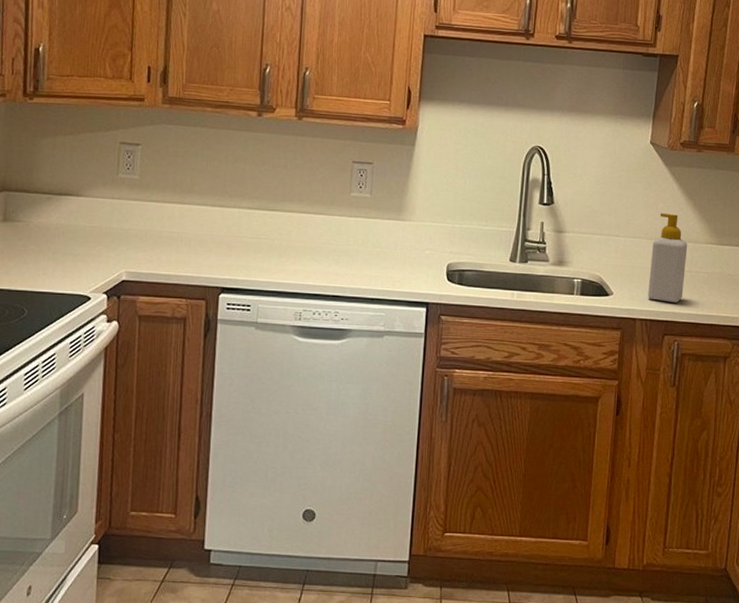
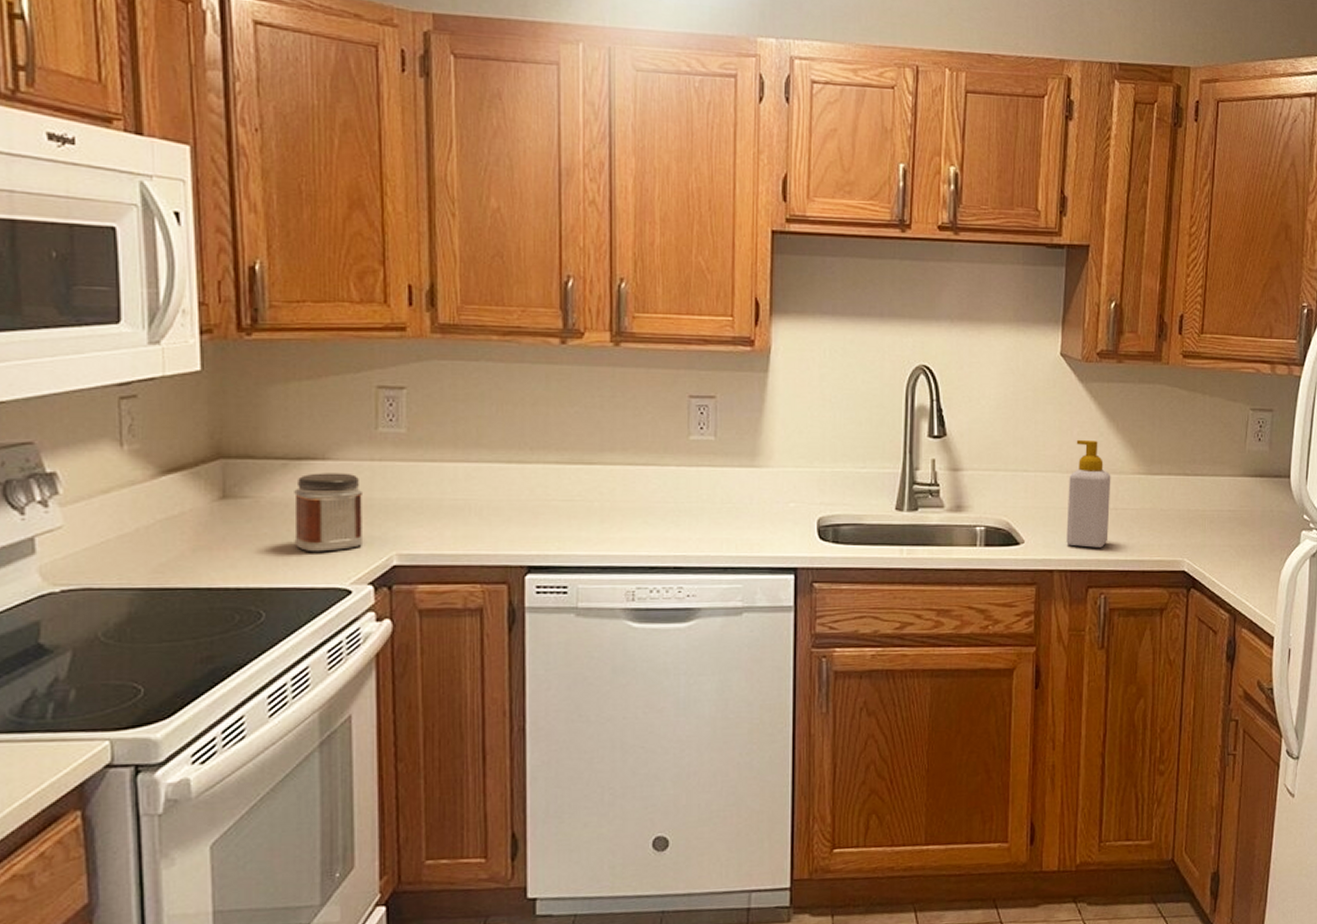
jar: none [52,206,104,267] -> present [294,473,364,553]

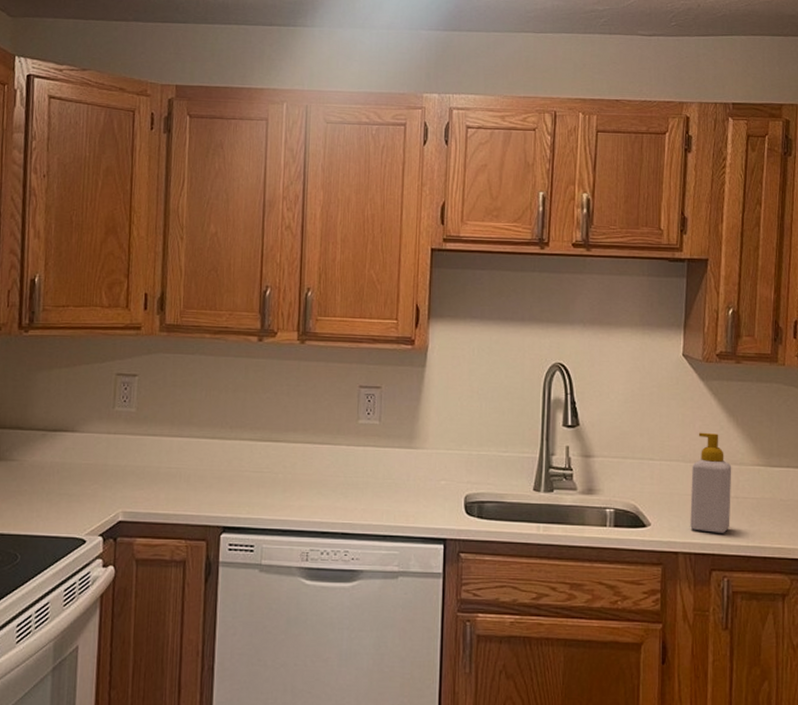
jar: present [294,473,364,553] -> none [46,442,100,507]

